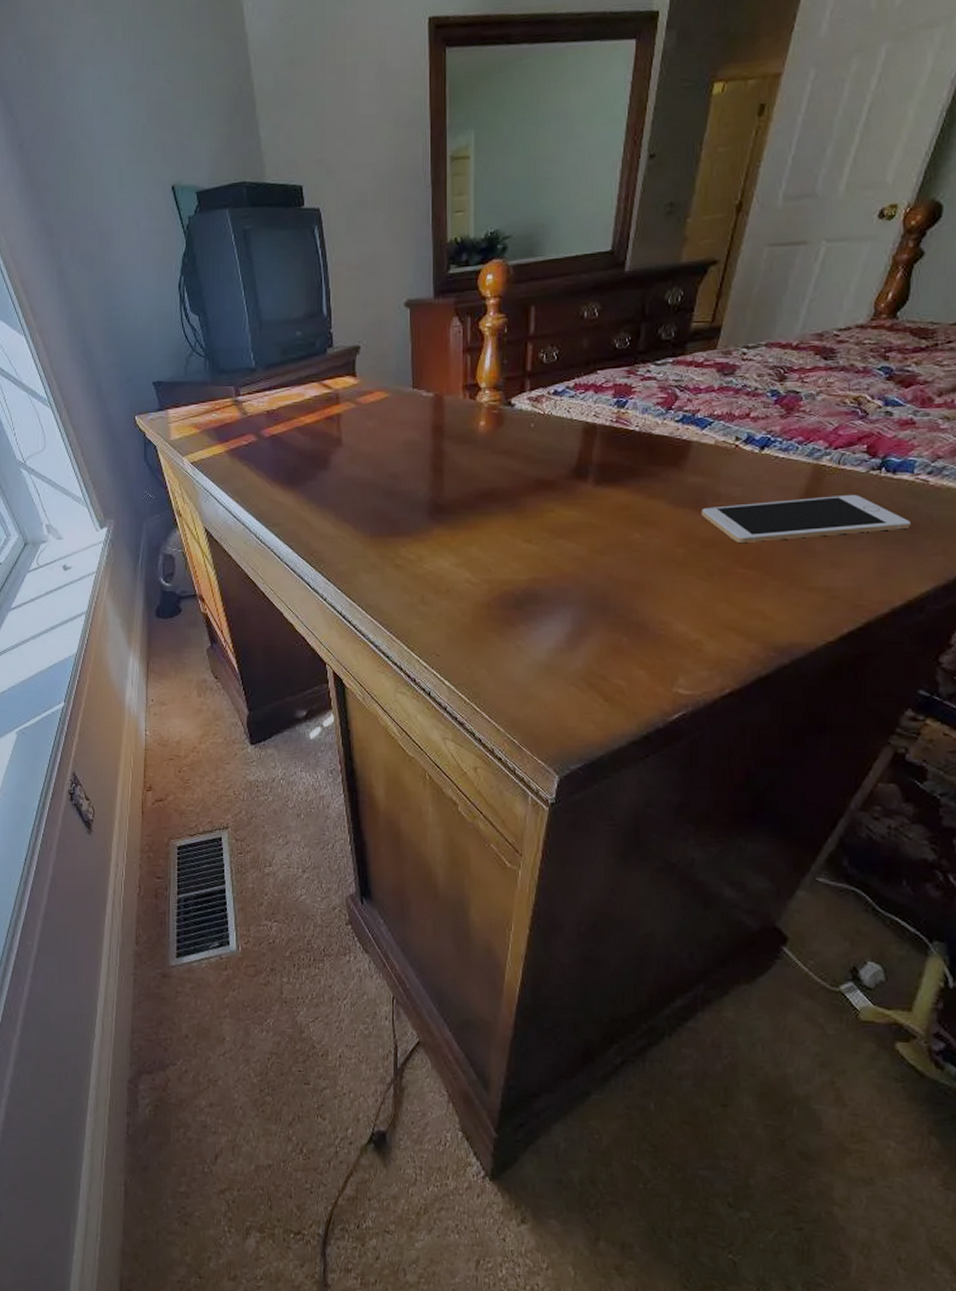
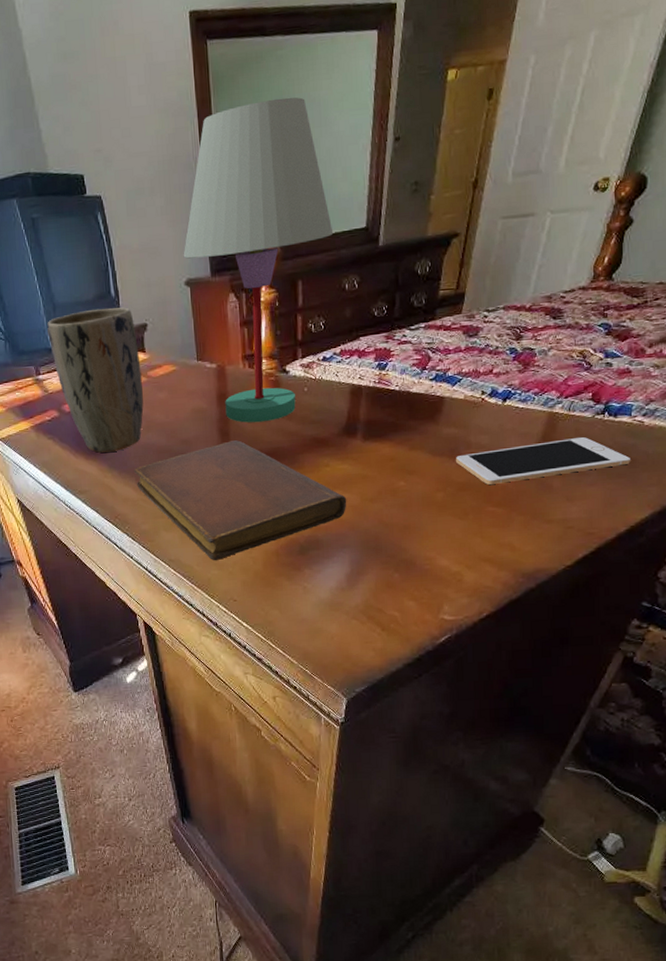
plant pot: none [251,327,350,483] -> present [47,307,144,453]
notebook: none [334,477,572,609] -> present [134,440,347,560]
table lamp: none [405,109,574,459] -> present [183,97,334,423]

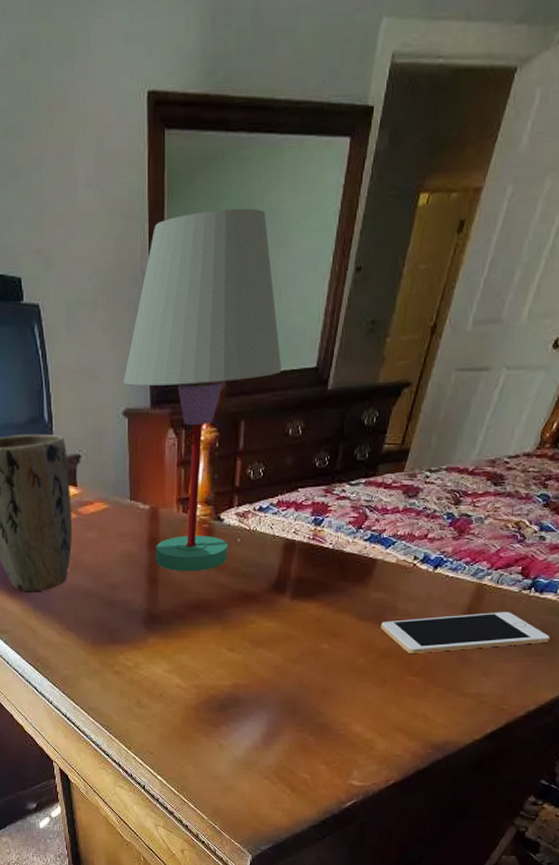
notebook: present [134,440,347,560] -> none [58,589,270,711]

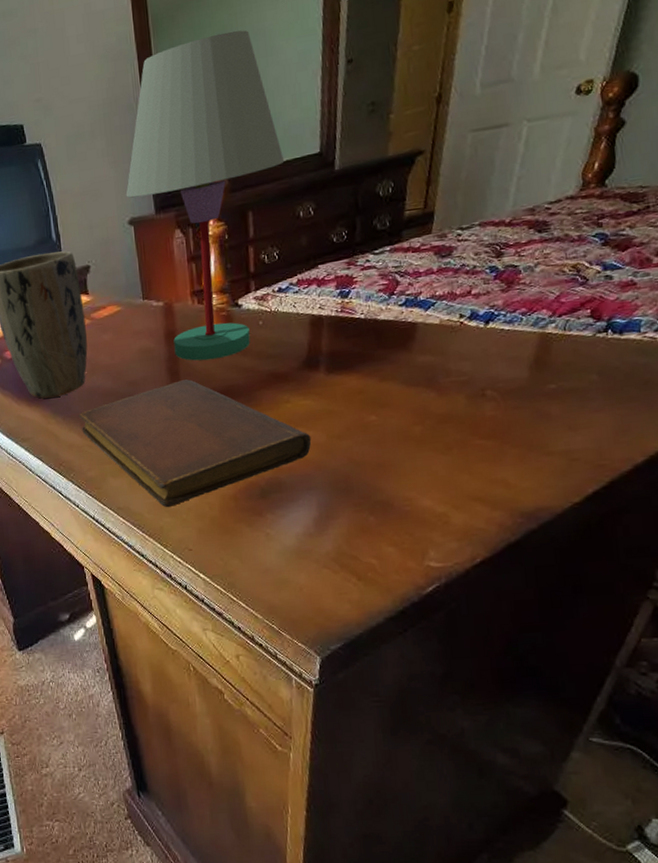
notebook: none [58,589,270,711] -> present [78,379,312,507]
cell phone: present [380,612,550,653] -> none [433,358,643,415]

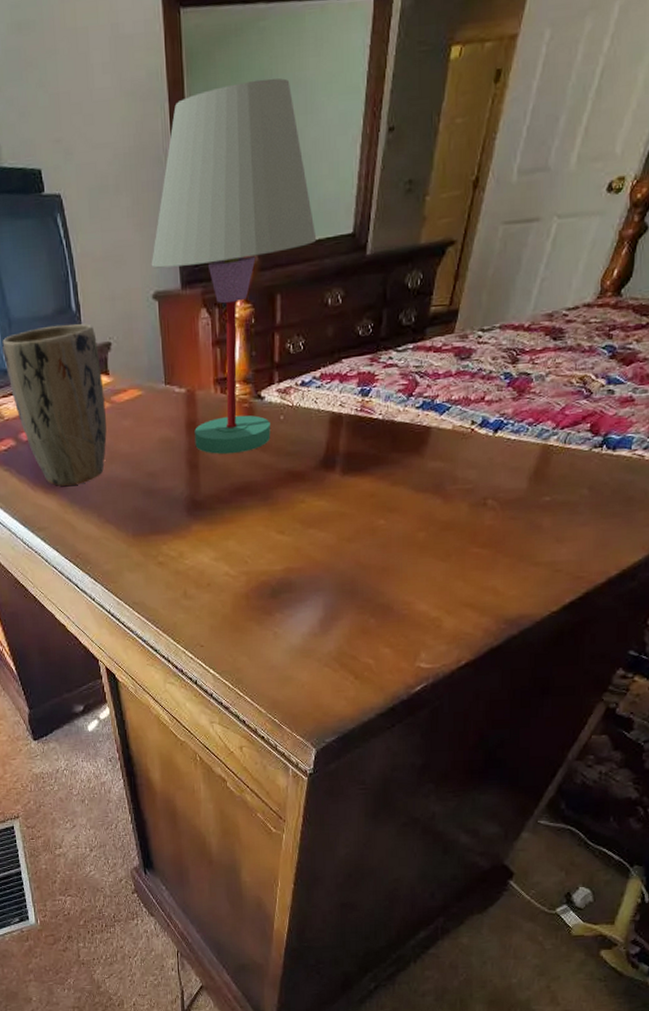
notebook: present [78,379,312,507] -> none [96,473,323,603]

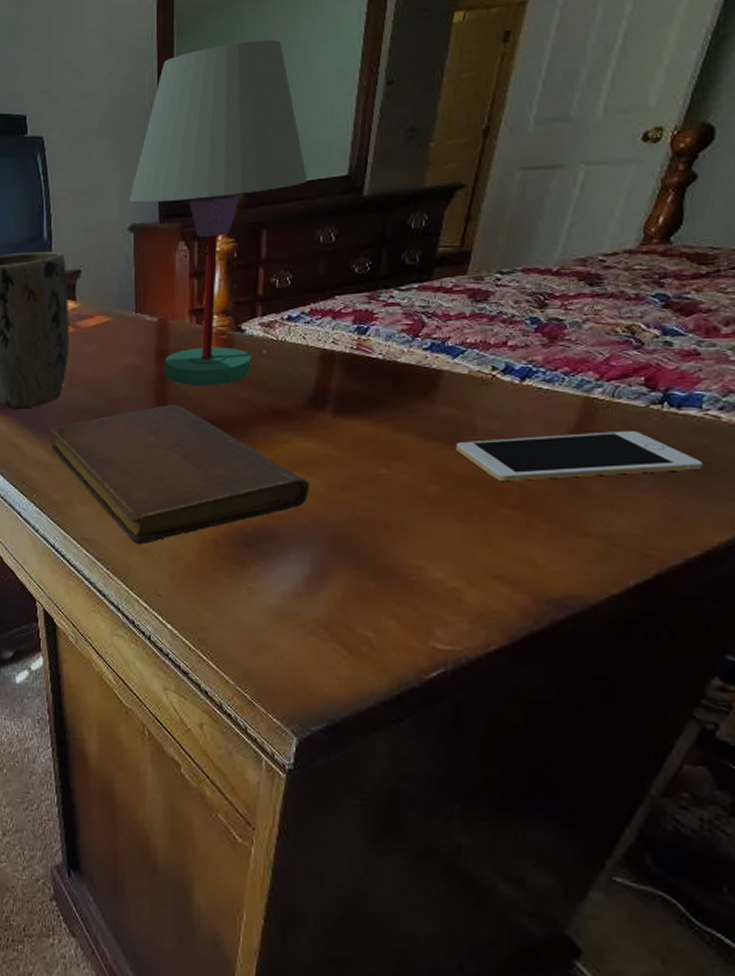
notebook: none [96,473,323,603] -> present [49,405,310,544]
cell phone: none [439,472,627,524] -> present [455,431,702,481]

